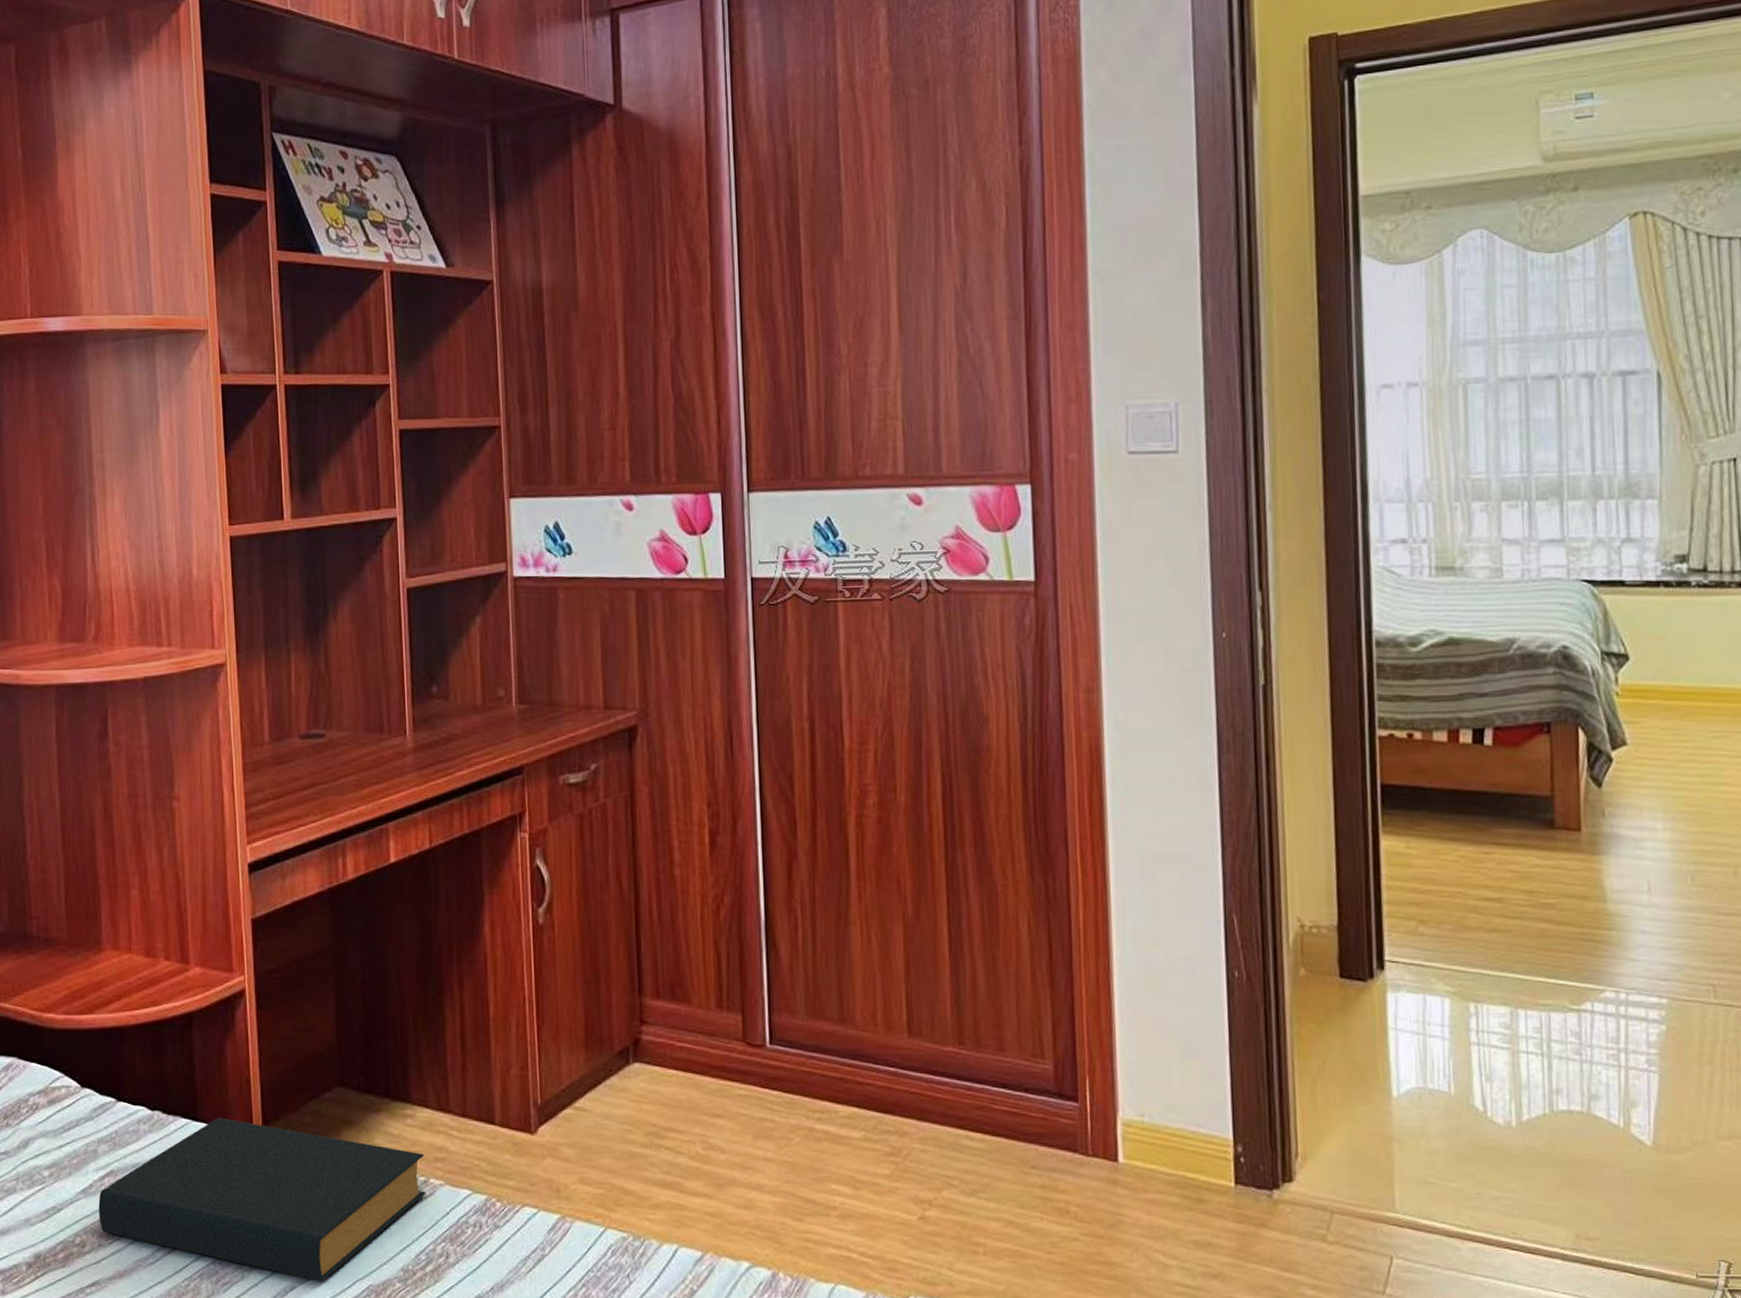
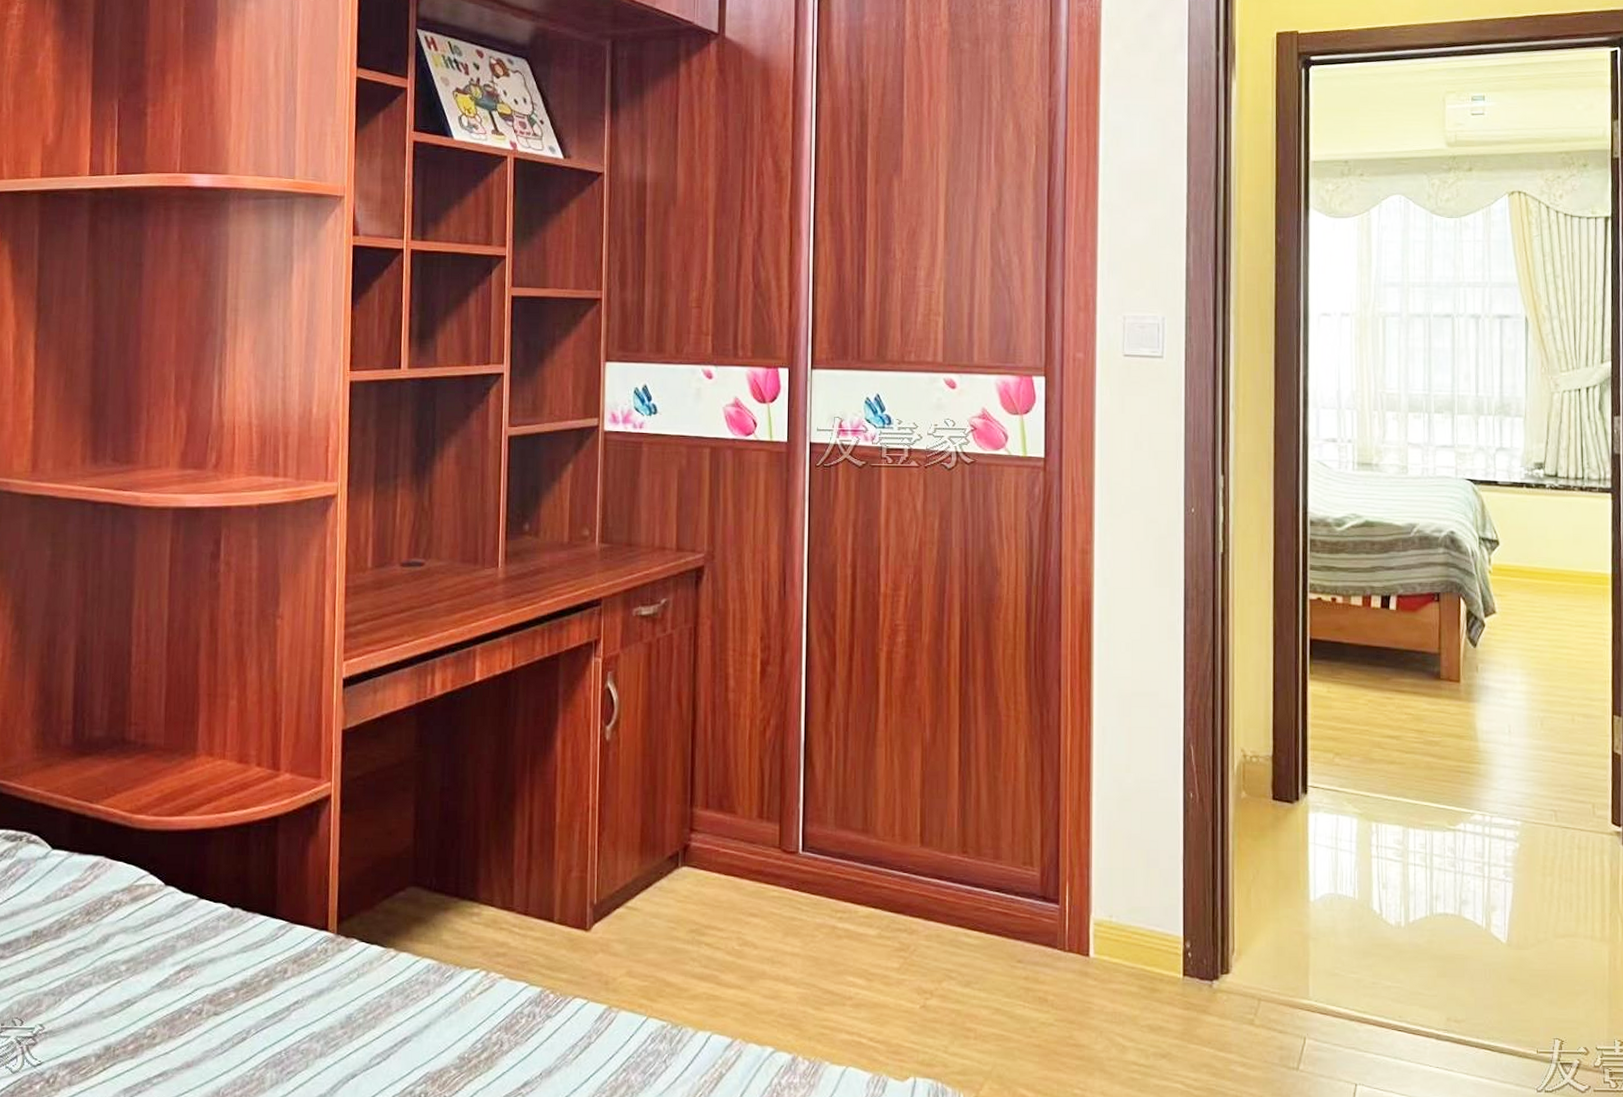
hardback book: present [98,1117,426,1282] -> none [171,915,487,1070]

